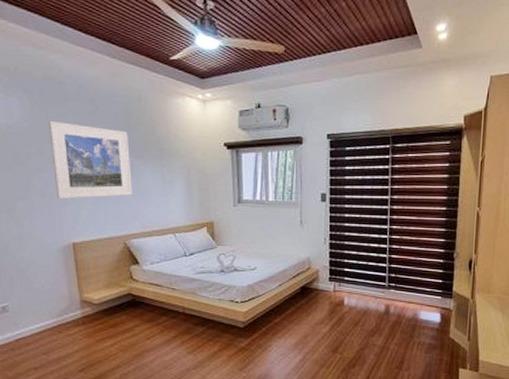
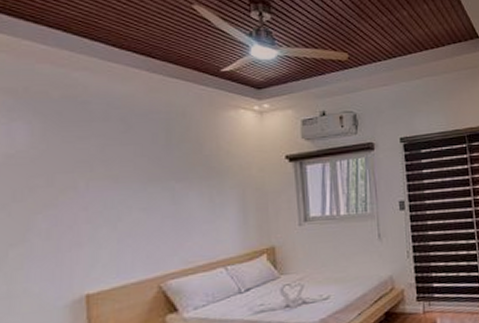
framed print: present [49,120,132,199] -> none [64,145,171,239]

